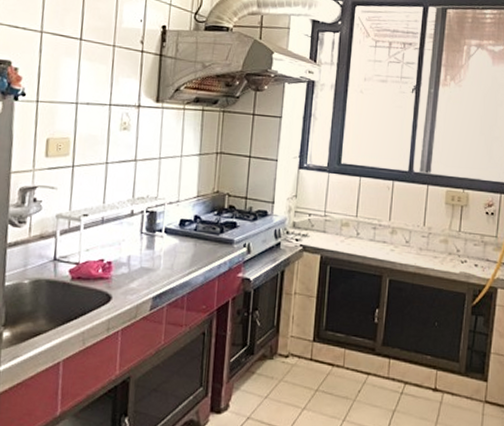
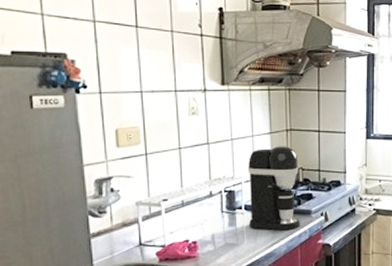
coffee maker: none [168,168,226,260] -> present [247,146,301,231]

